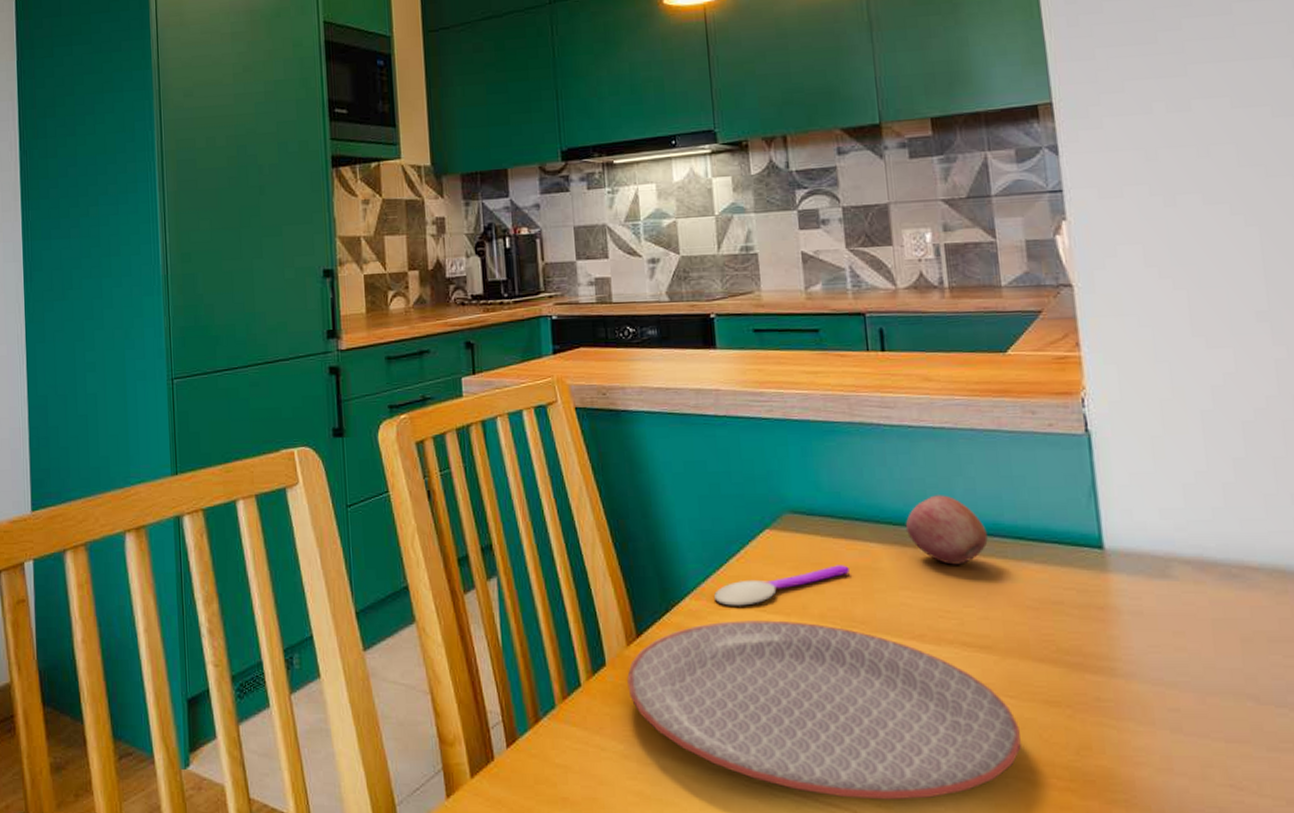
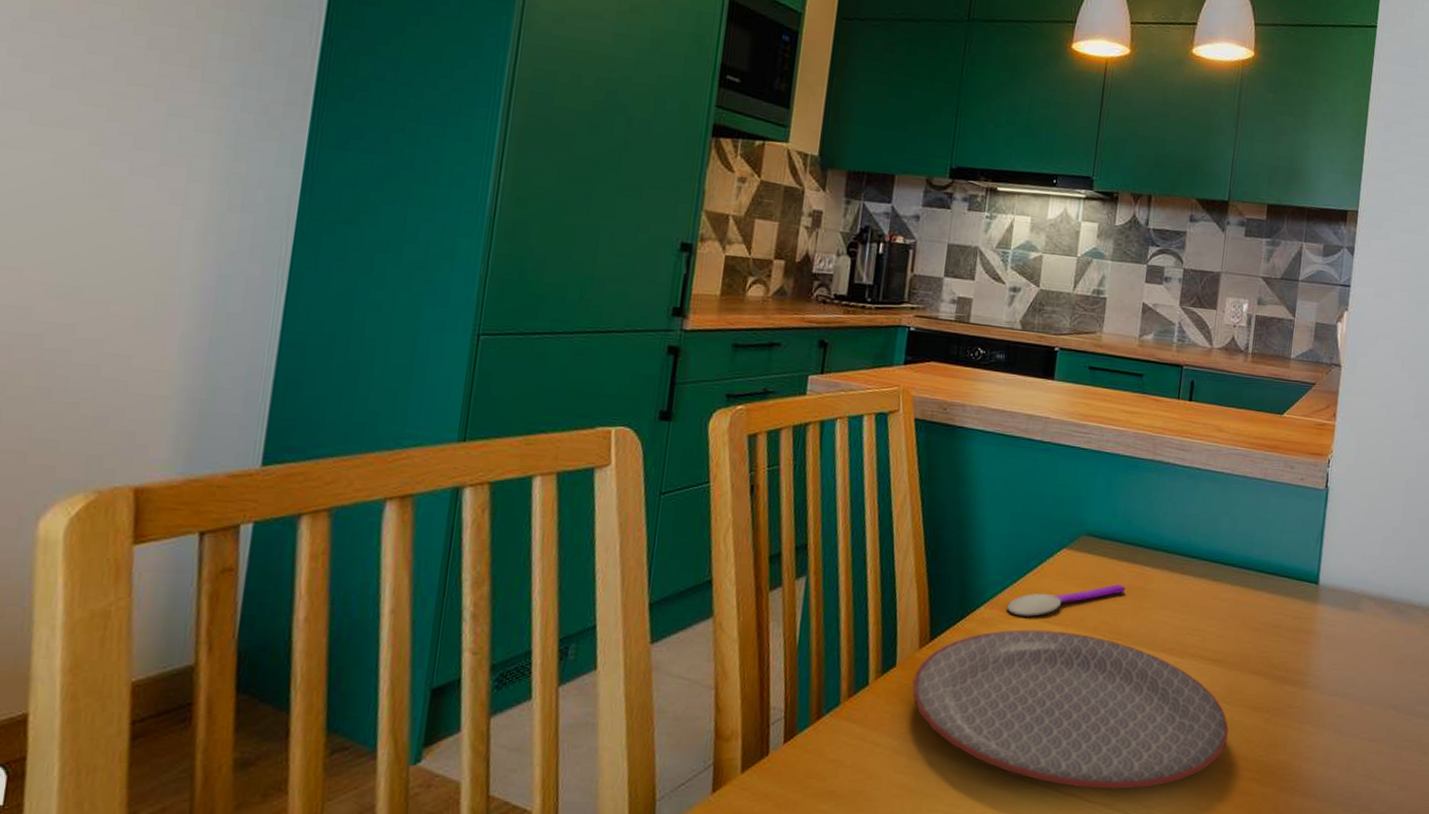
fruit: present [905,495,988,565] -> none [1177,530,1238,590]

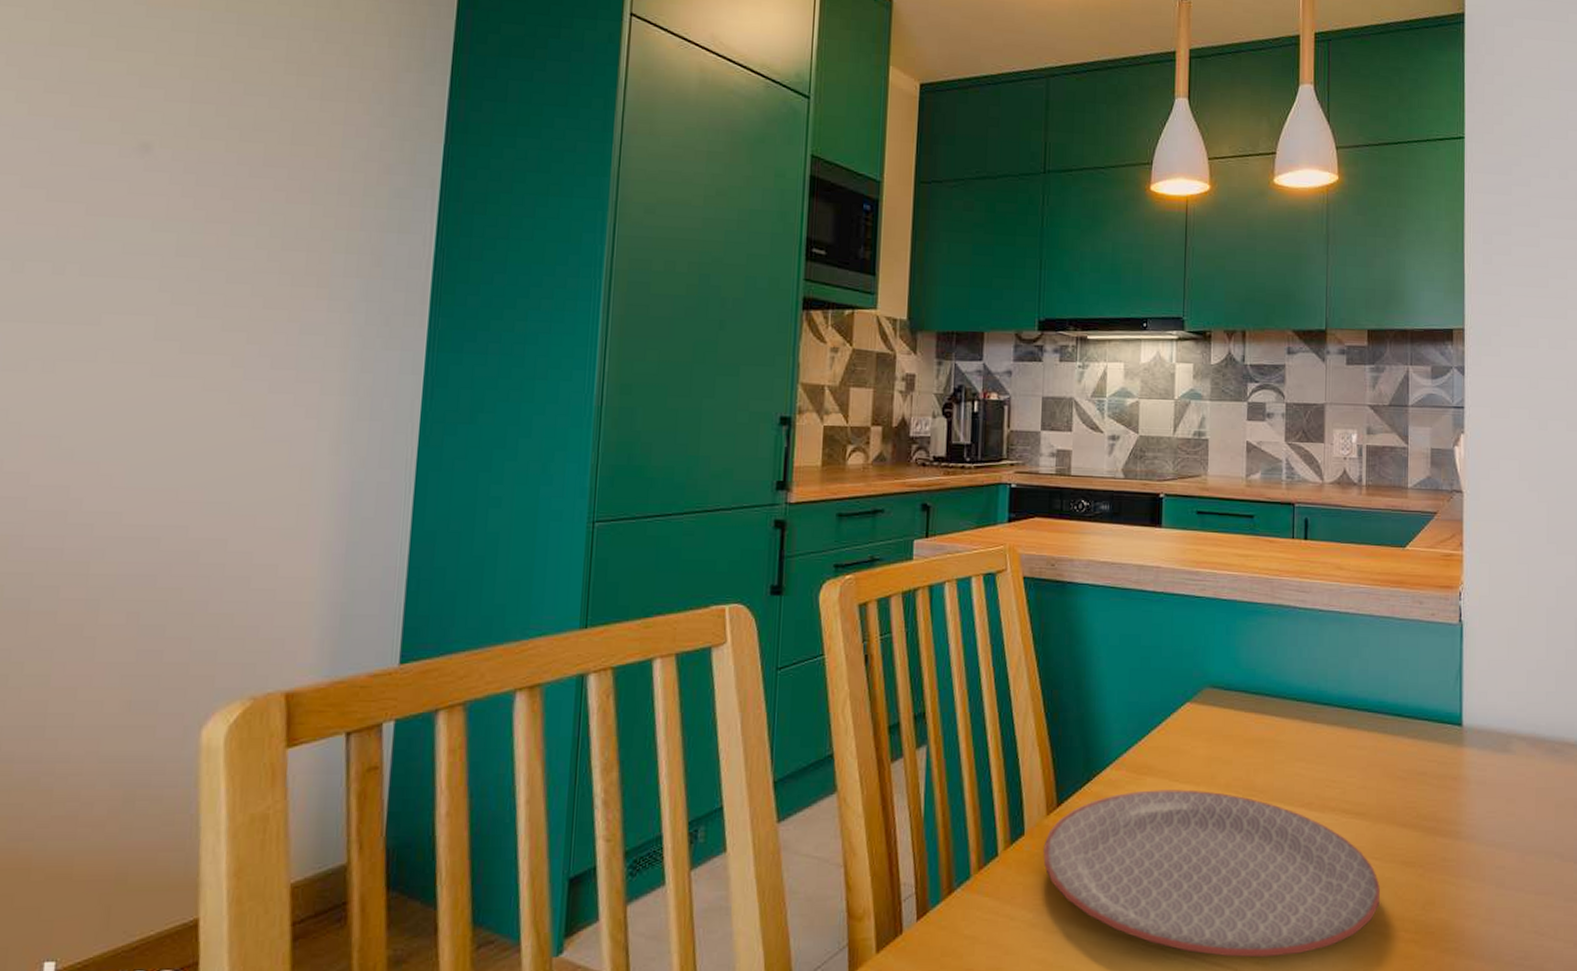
spoon: present [1007,584,1125,616] -> none [1134,737,1255,776]

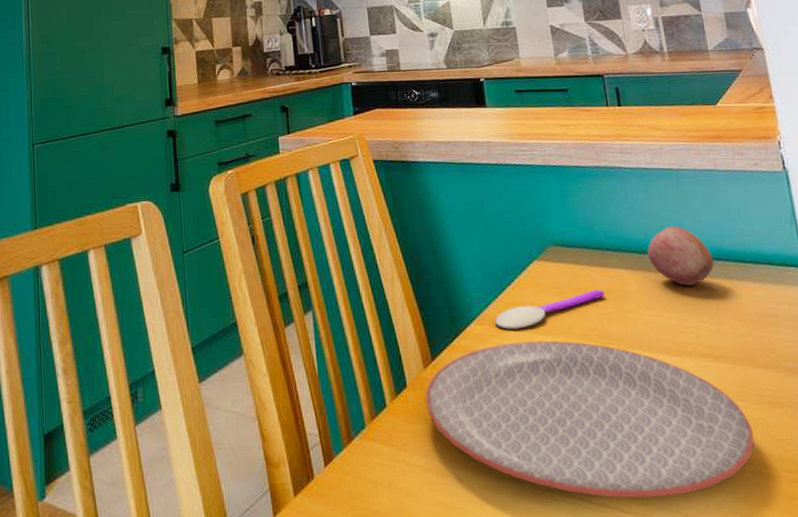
spoon: none [1134,737,1255,776] -> present [495,289,605,329]
fruit: none [1307,674,1373,738] -> present [647,226,714,286]

